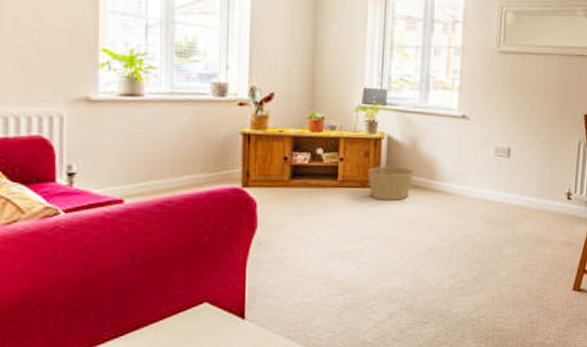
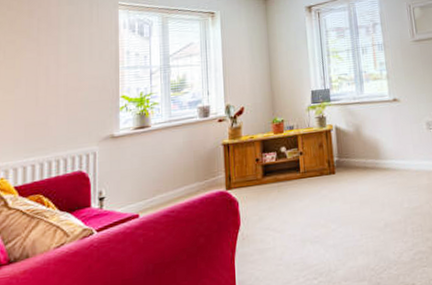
basket: present [367,166,414,200] -> none [323,152,362,185]

